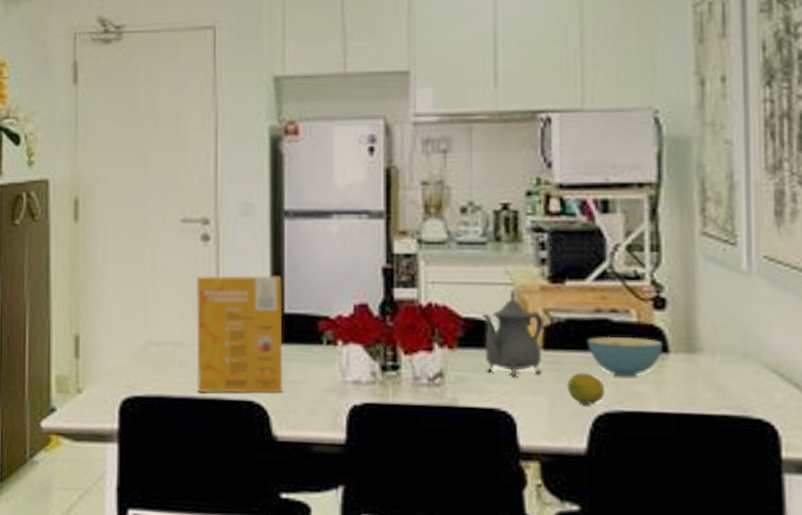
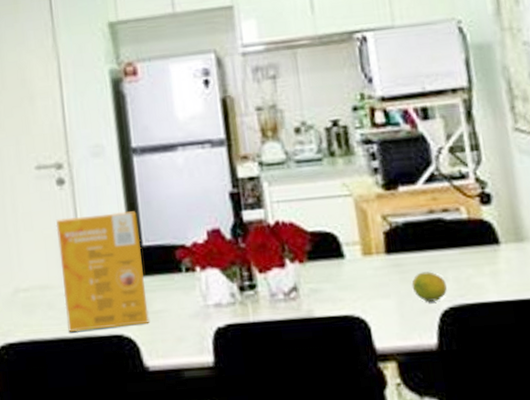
teapot: present [482,288,543,376] -> none [326,199,387,282]
cereal bowl: present [588,336,663,377] -> none [425,233,494,272]

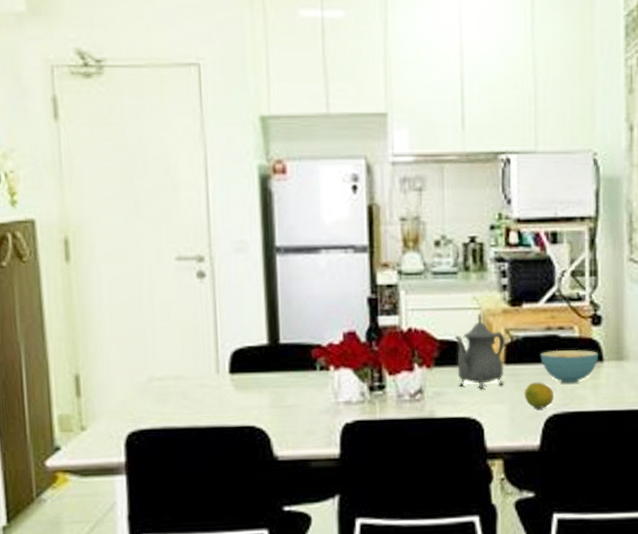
box: present [56,211,149,332] -> none [194,309,282,421]
teapot: none [326,199,387,282] -> present [454,312,505,388]
cereal bowl: none [425,233,494,272] -> present [540,350,599,384]

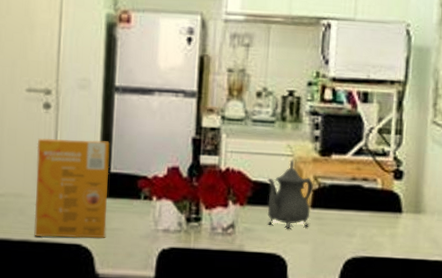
box: none [194,309,282,421] -> present [34,138,110,239]
fruit: present [524,382,553,408] -> none [326,227,354,251]
cereal bowl: present [540,350,599,384] -> none [344,199,399,231]

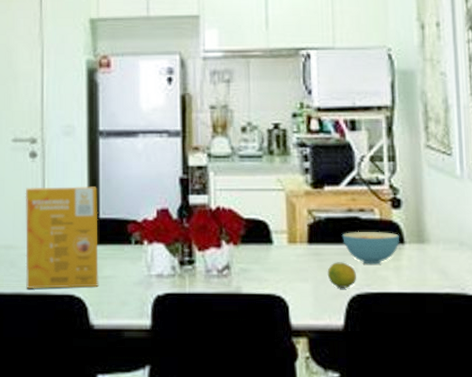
teapot: present [267,159,313,228] -> none [260,193,308,266]
fruit: none [326,227,354,251] -> present [327,262,356,288]
cereal bowl: none [344,199,399,231] -> present [342,231,400,264]

